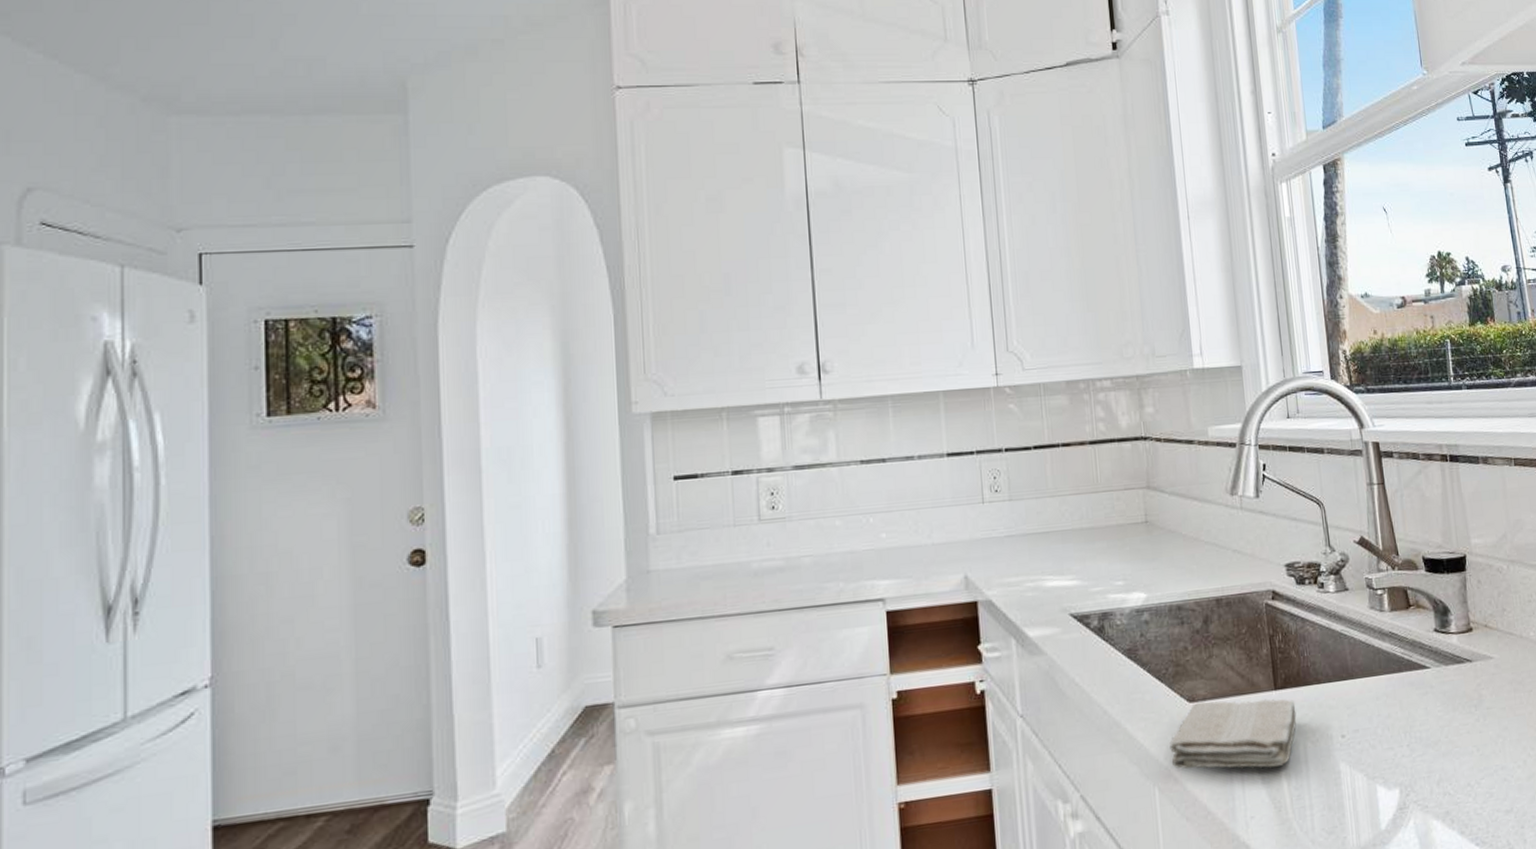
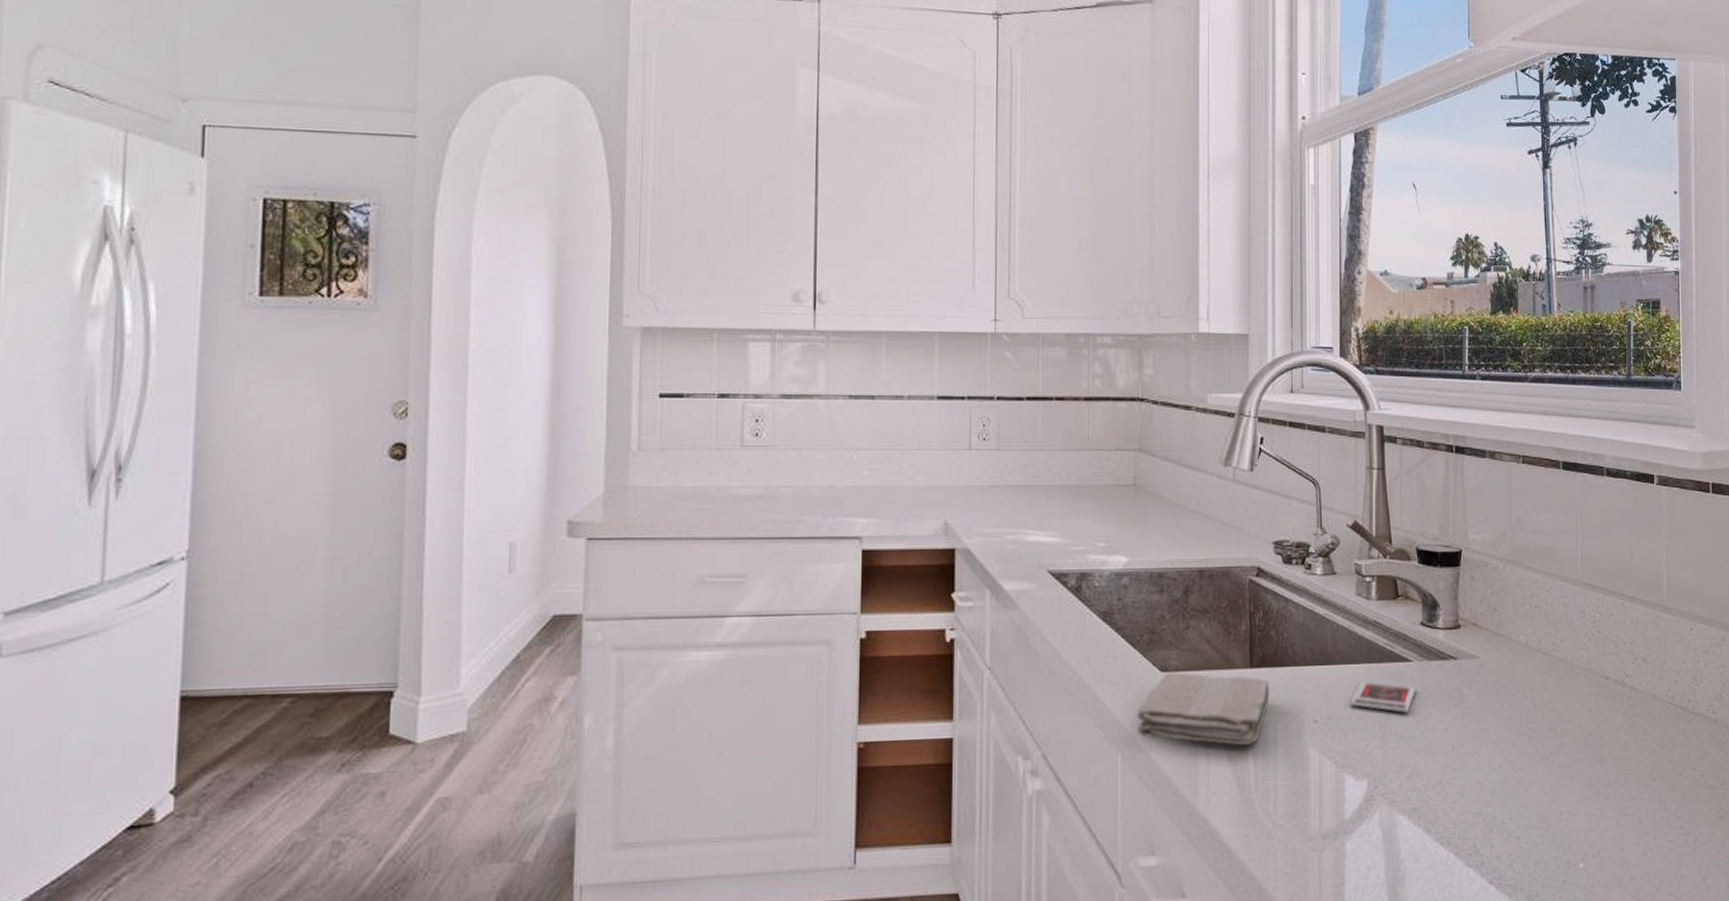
graded trading card: none [1374,690,1437,719] -> present [1350,680,1417,713]

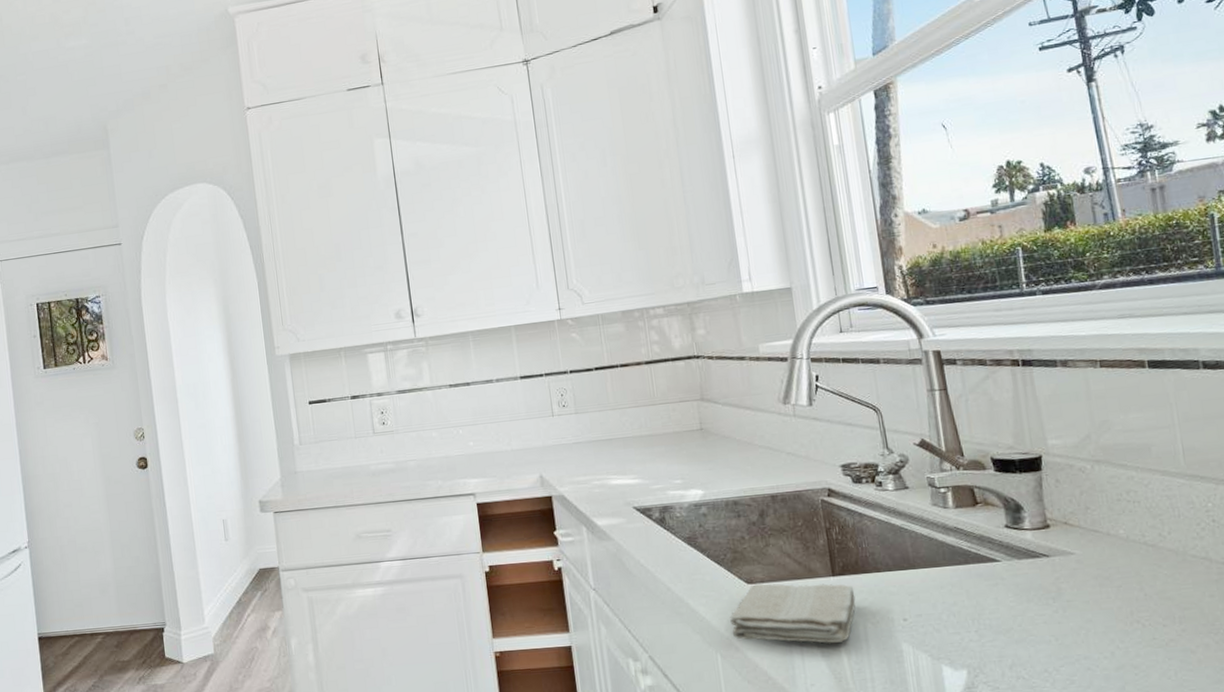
graded trading card: present [1350,680,1417,713] -> none [938,580,1009,608]

